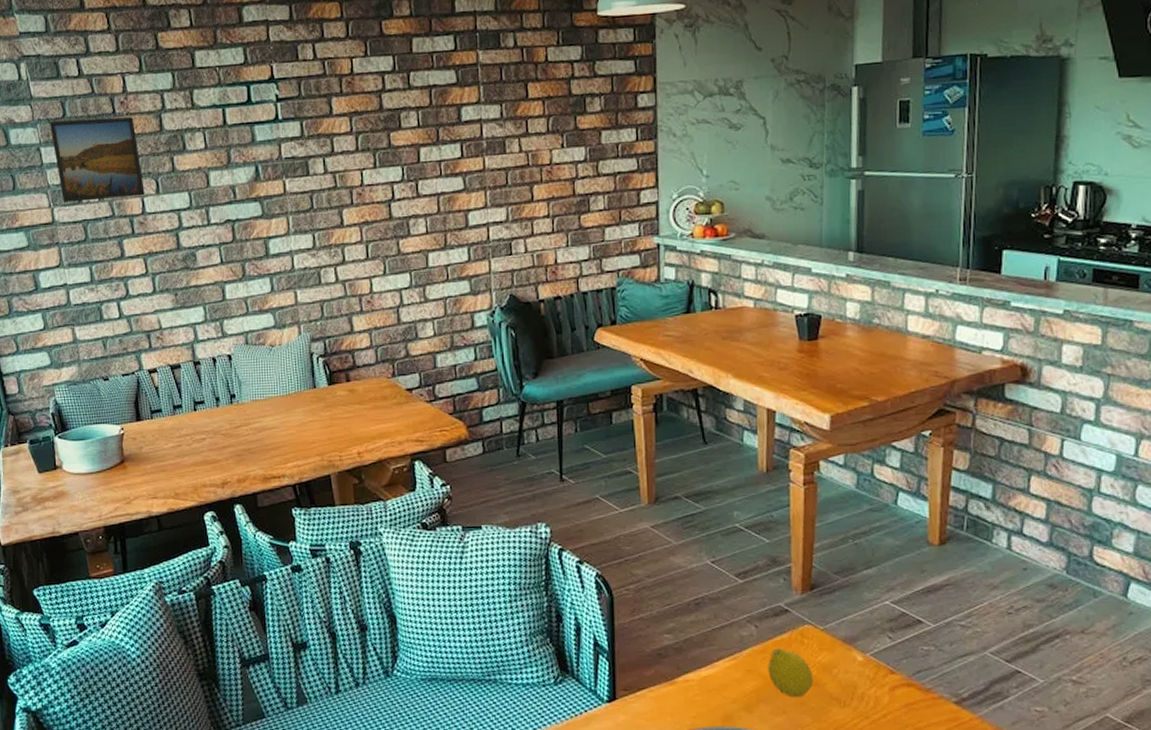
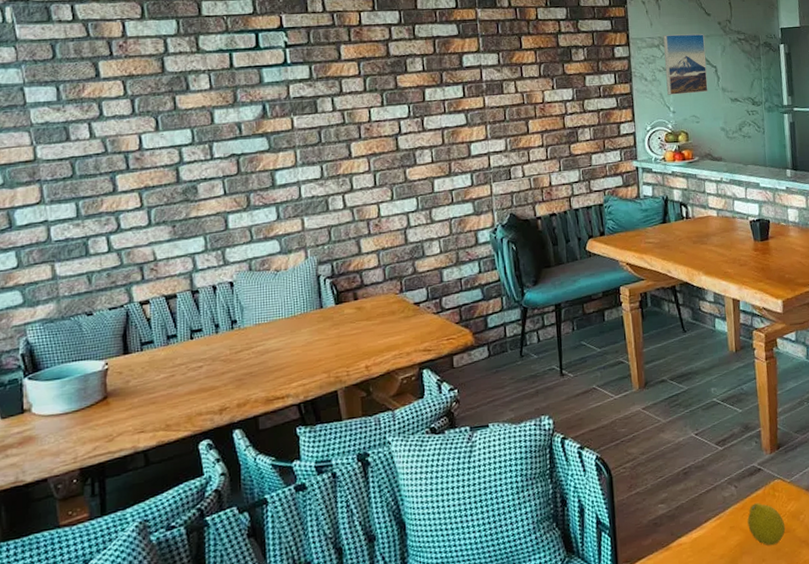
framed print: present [50,117,145,203] -> none [37,59,142,140]
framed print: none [698,74,753,155] -> present [663,33,708,95]

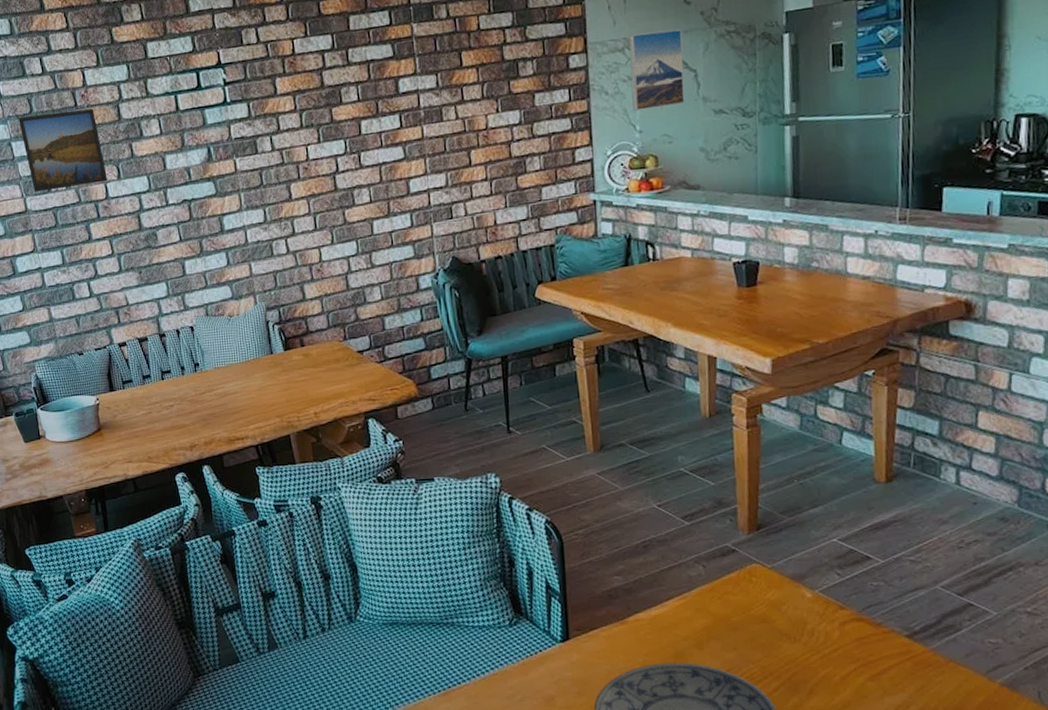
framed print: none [37,59,142,140] -> present [18,108,107,192]
fruit: present [747,503,786,546] -> none [717,587,763,634]

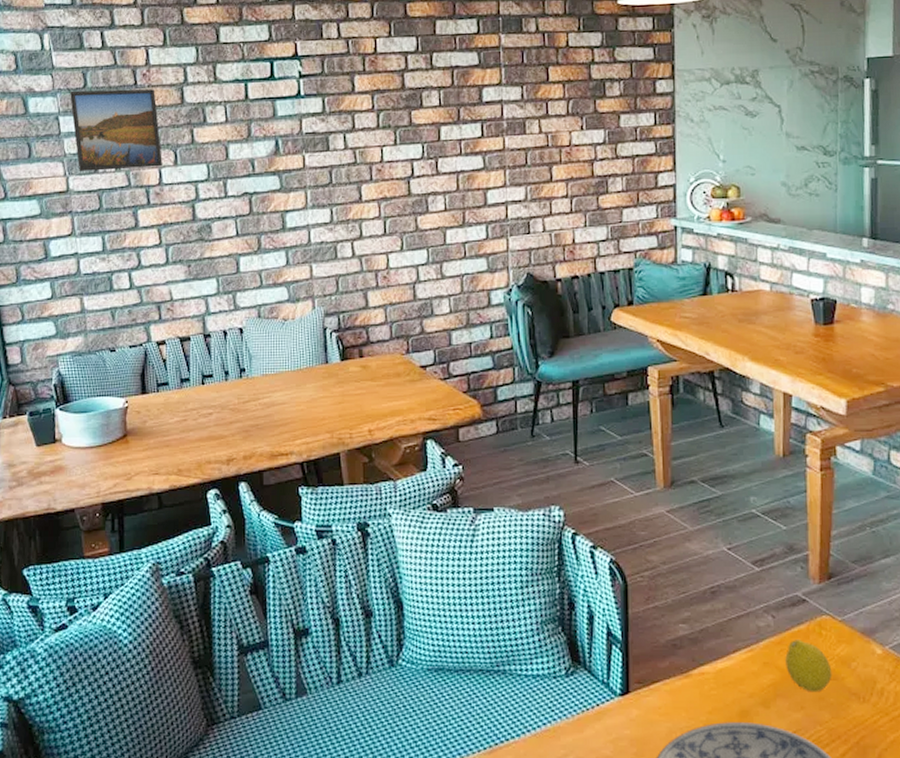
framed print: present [629,28,685,111] -> none [715,64,769,140]
fruit: none [717,587,763,634] -> present [785,640,832,693]

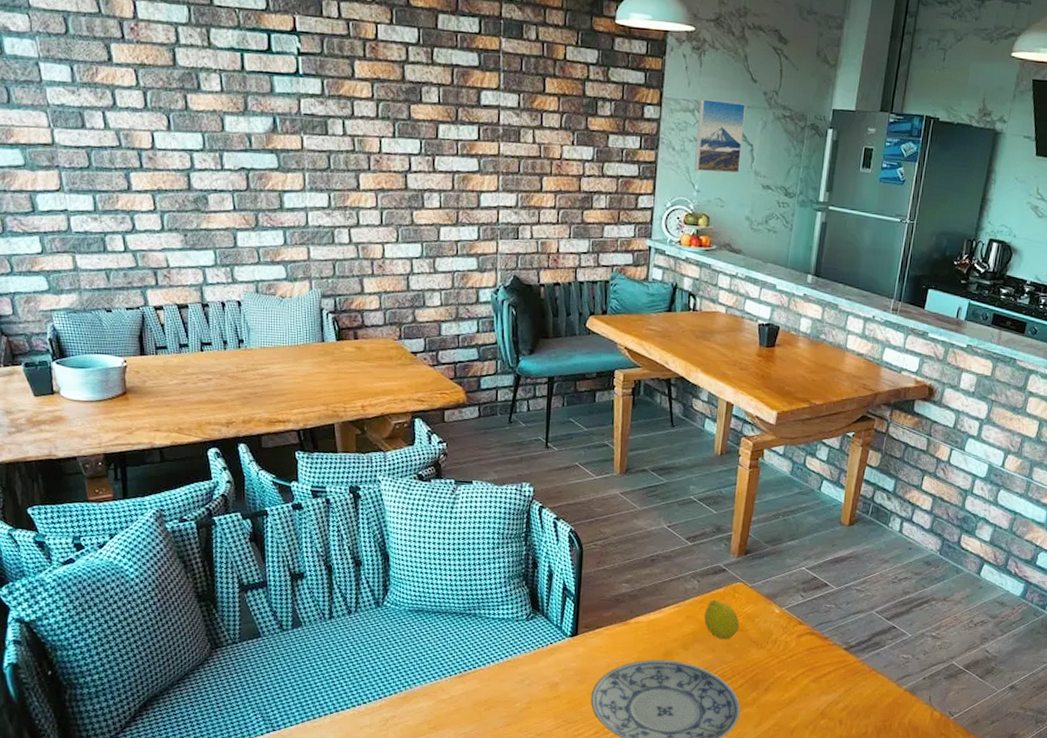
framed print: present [70,88,162,172] -> none [50,35,155,130]
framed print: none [715,64,769,140] -> present [694,99,745,174]

